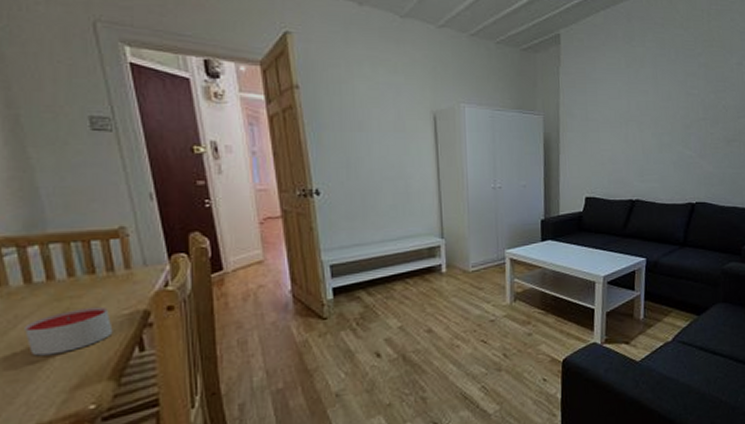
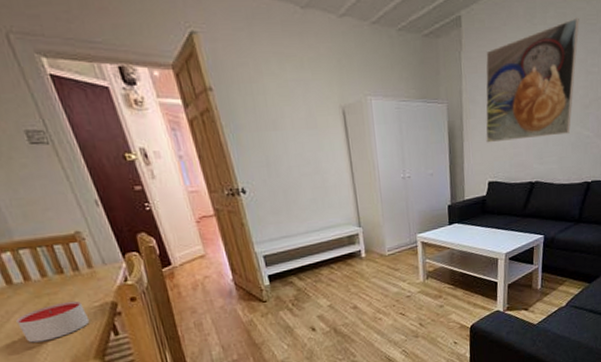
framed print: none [583,42,678,157] -> present [485,17,579,143]

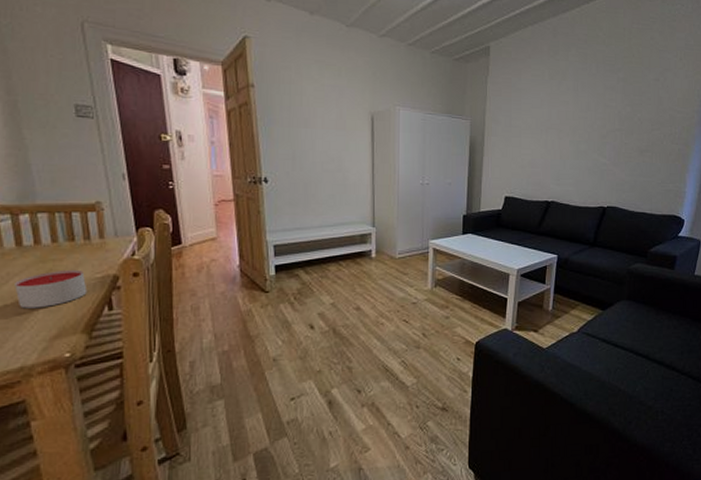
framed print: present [485,17,579,143] -> none [505,58,599,160]

